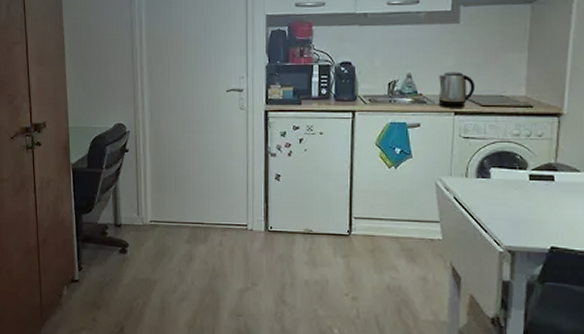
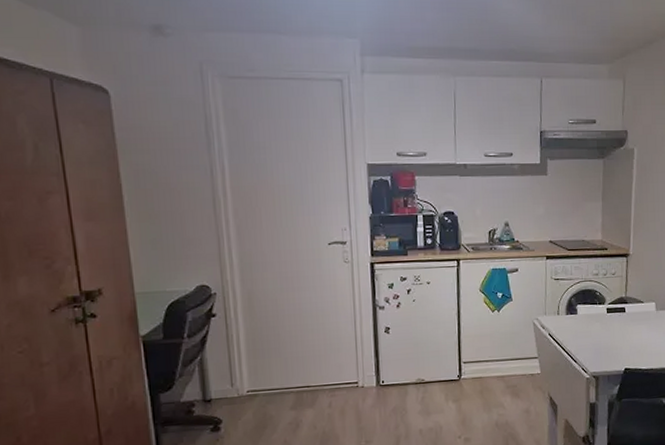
kettle: present [438,71,475,108] -> none [532,219,562,254]

